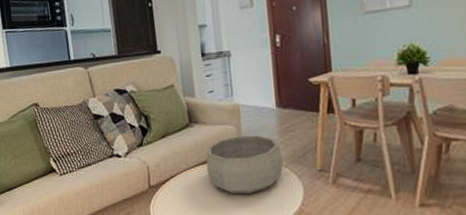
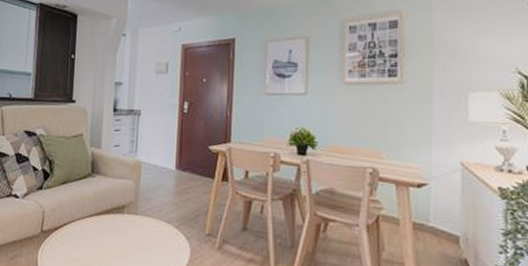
decorative bowl: present [205,135,284,195] -> none [100,191,176,251]

